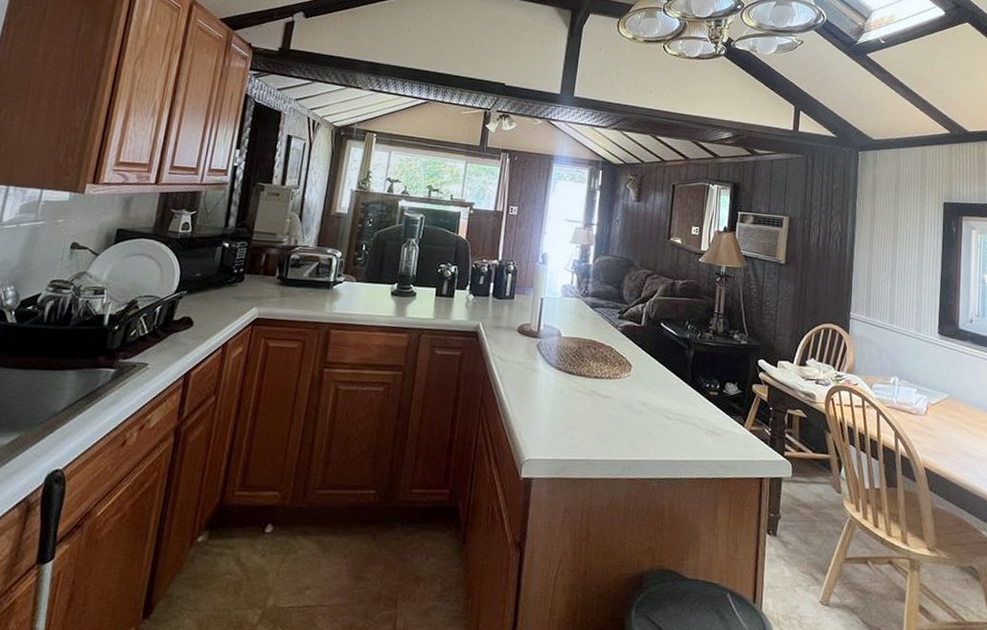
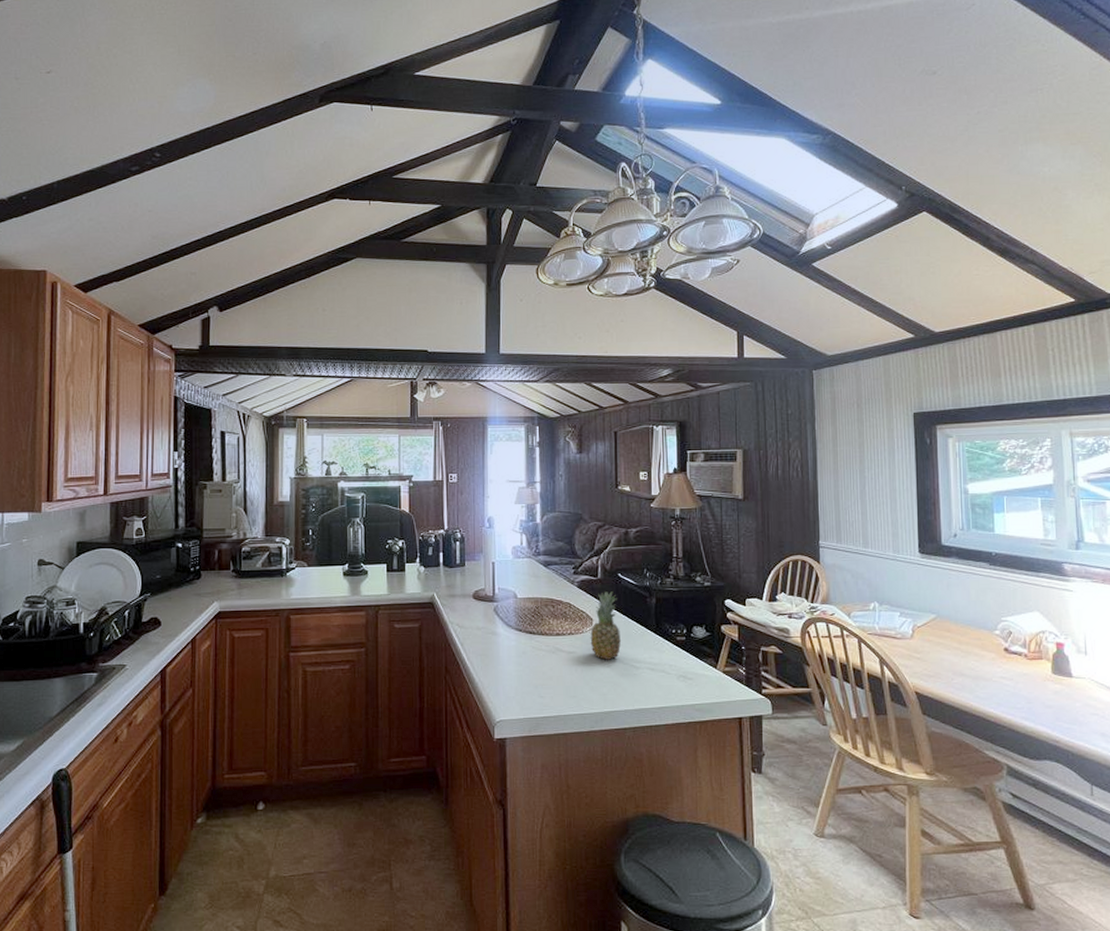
fruit: none [626,339,658,408] -> present [590,591,622,660]

